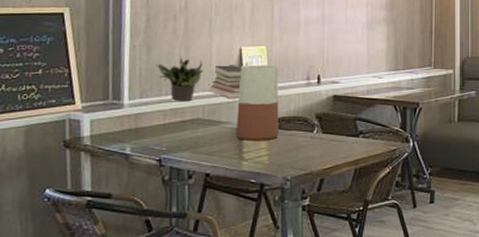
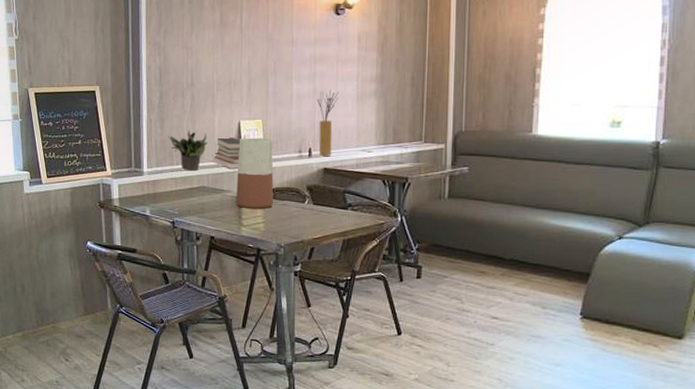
vase: none [326,15,349,82] -> present [317,89,340,156]

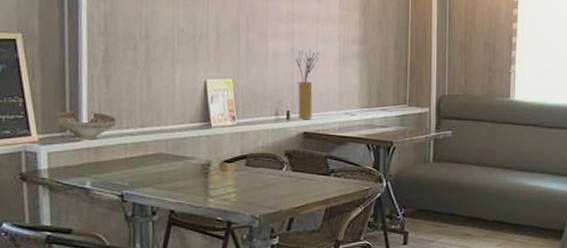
decorative bowl: none [124,150,169,175] -> present [55,111,117,141]
potted plant: present [168,131,207,171] -> none [116,90,166,136]
books: present [209,137,240,170] -> none [168,98,206,134]
vase: present [236,138,274,209] -> none [202,98,247,178]

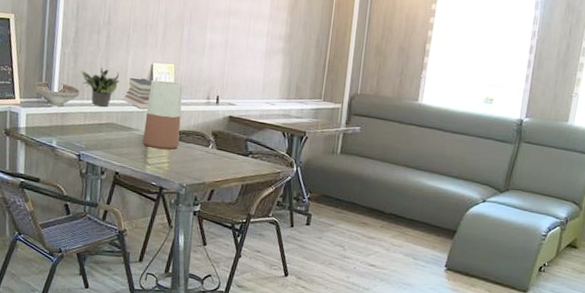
potted plant: none [116,90,166,136] -> present [81,68,119,108]
books: none [168,98,206,134] -> present [120,78,152,109]
vase: none [202,98,247,178] -> present [143,79,183,150]
vase: present [296,48,320,119] -> none [226,42,250,105]

